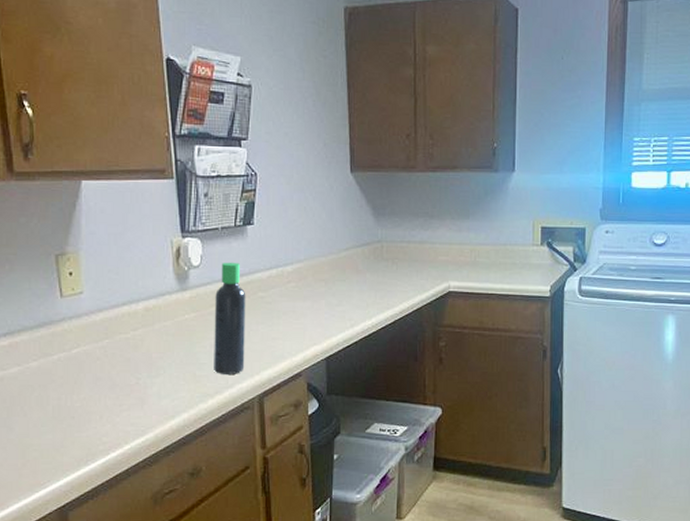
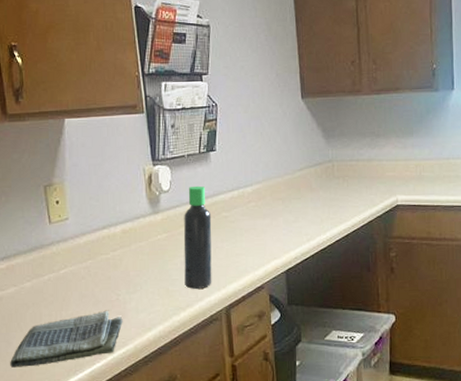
dish towel: none [11,396,143,456] -> present [10,311,123,368]

